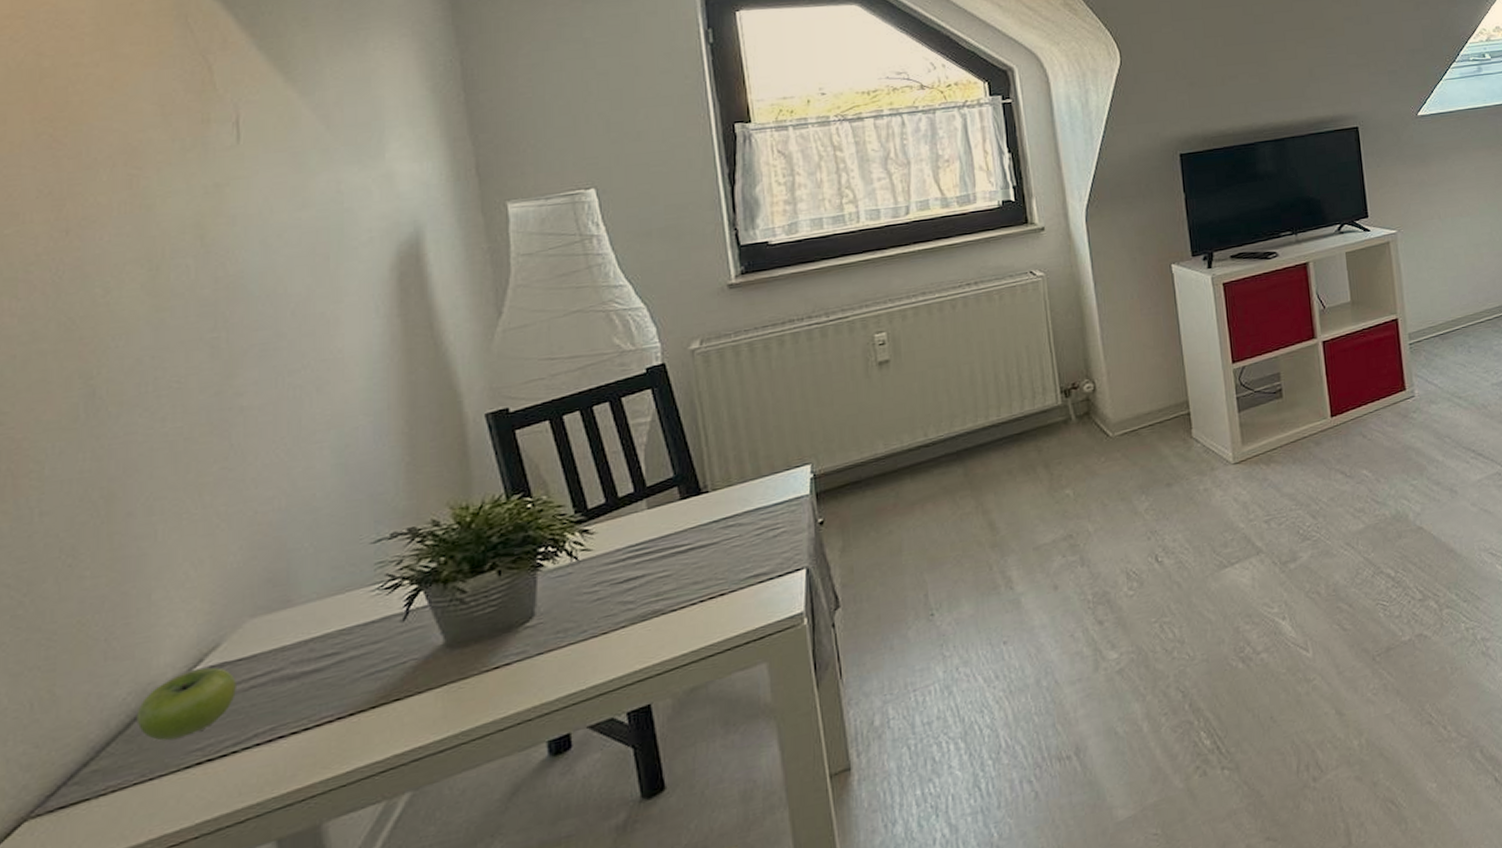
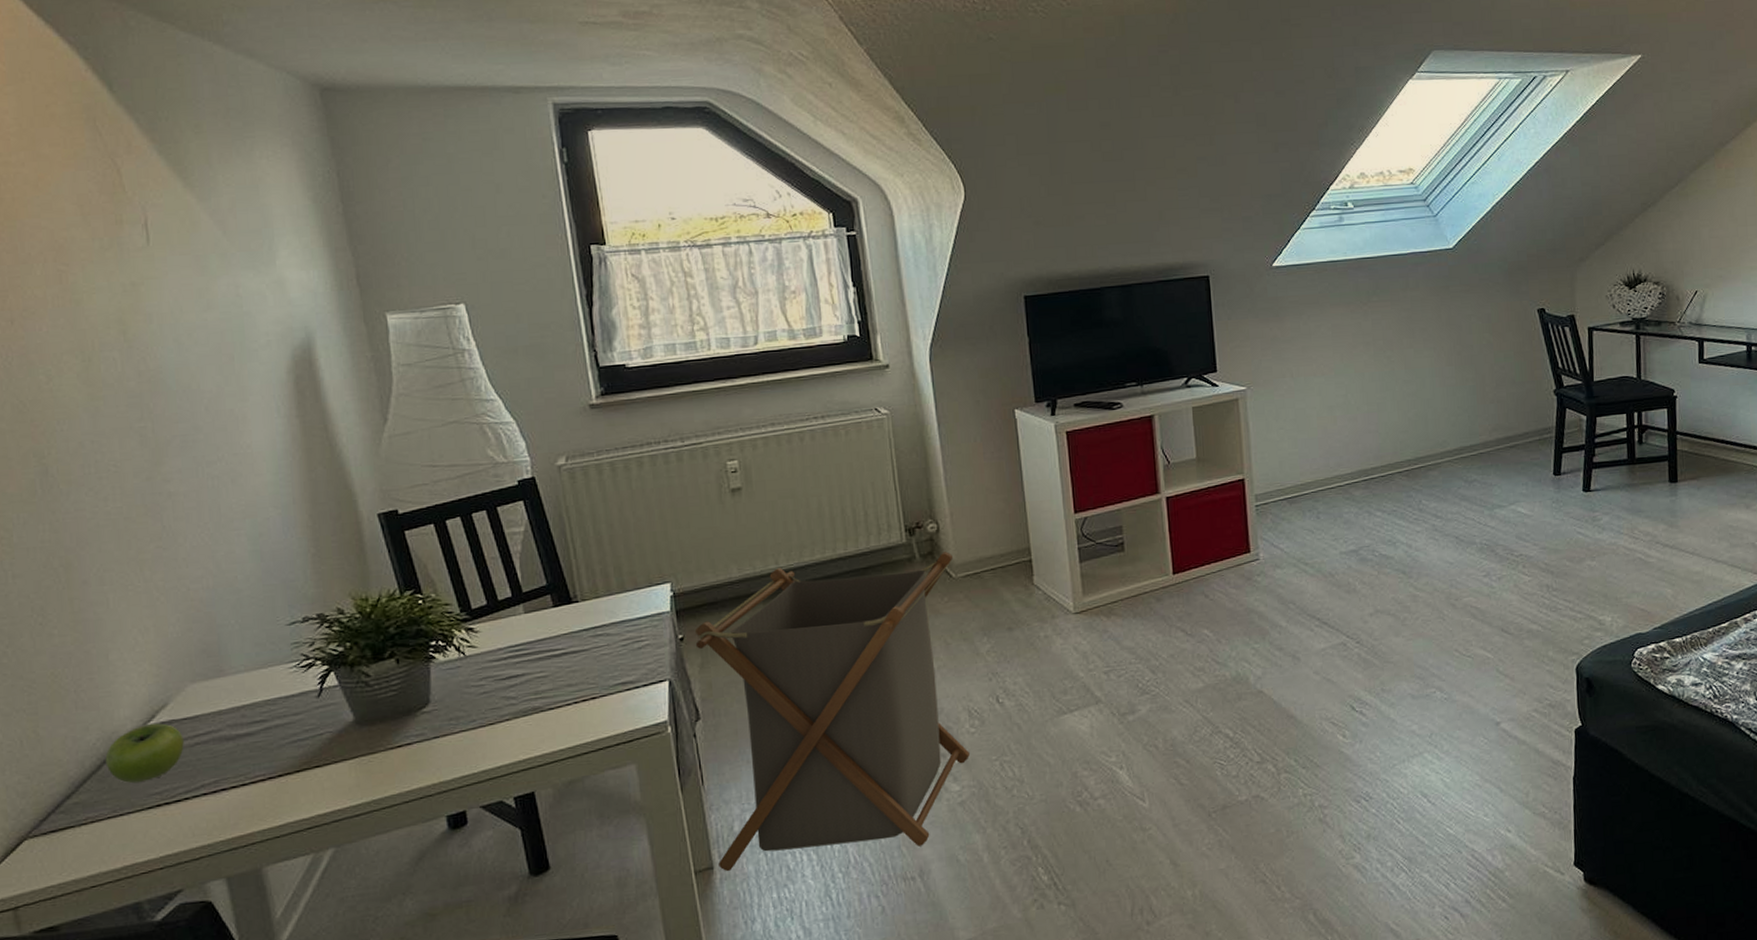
laundry basket: none [836,410,1128,771] -> present [695,551,970,871]

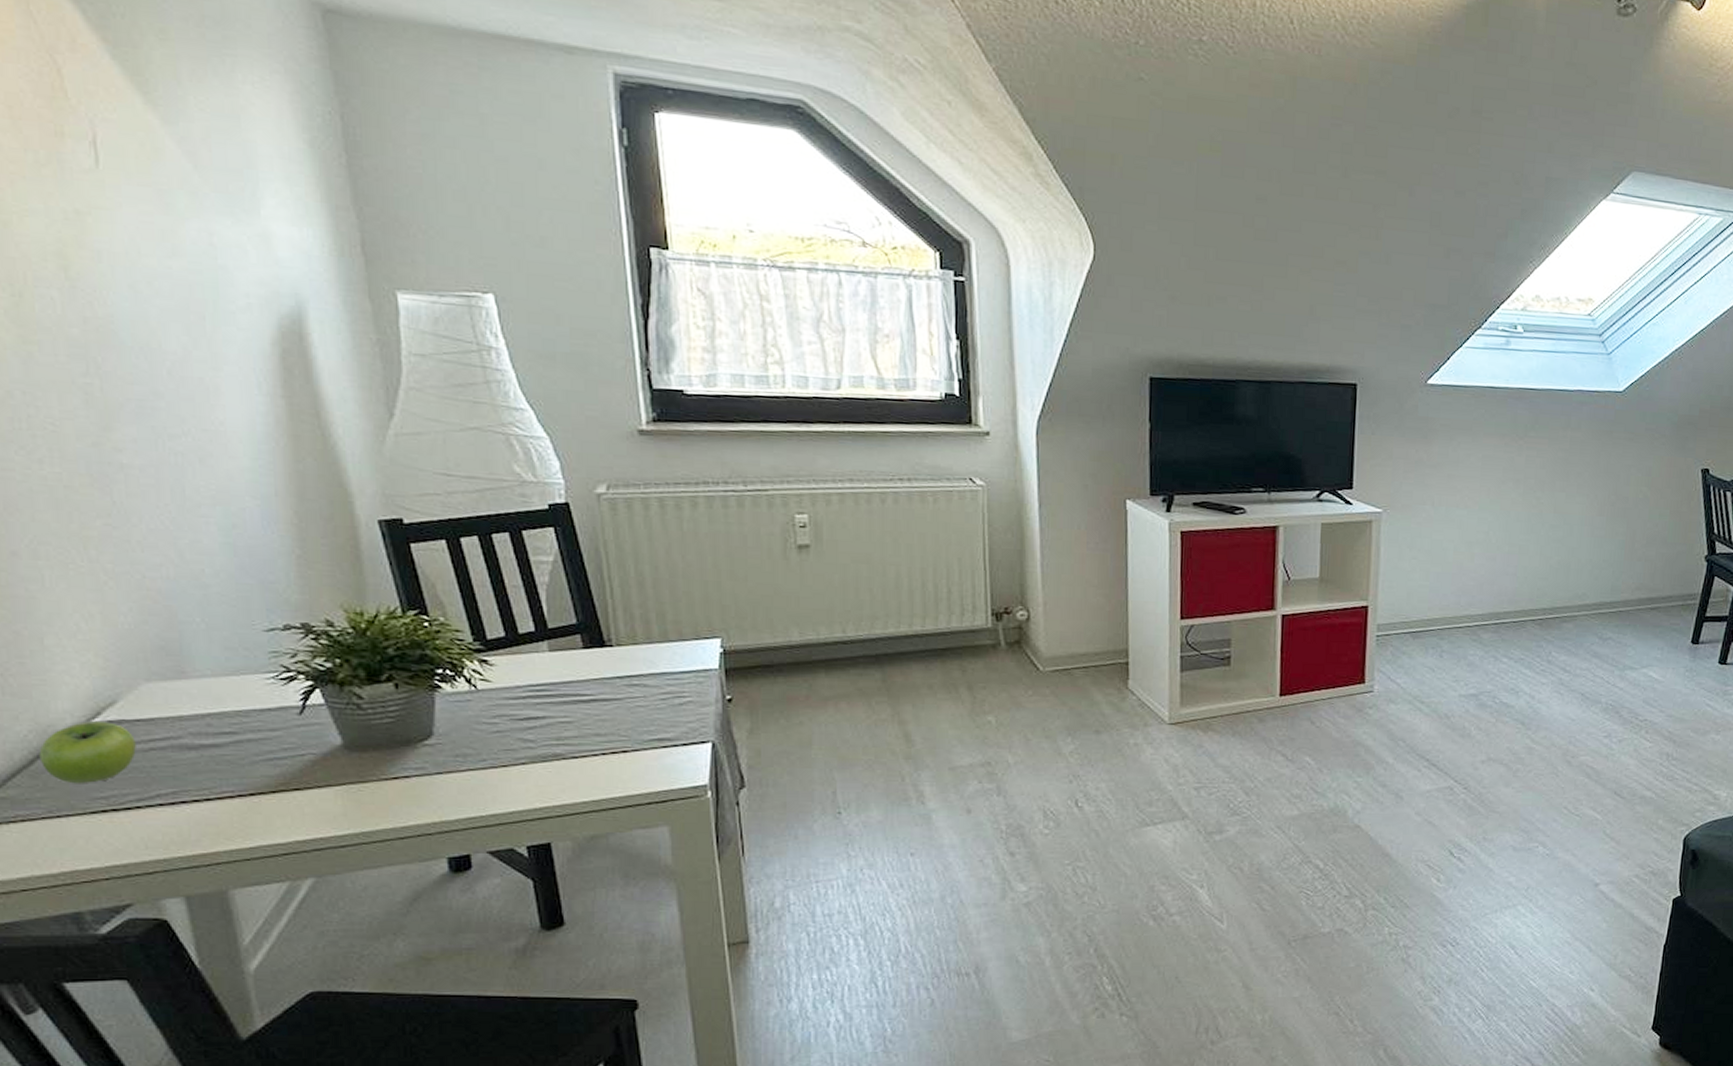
laundry basket: present [695,551,970,871] -> none [745,637,1043,947]

